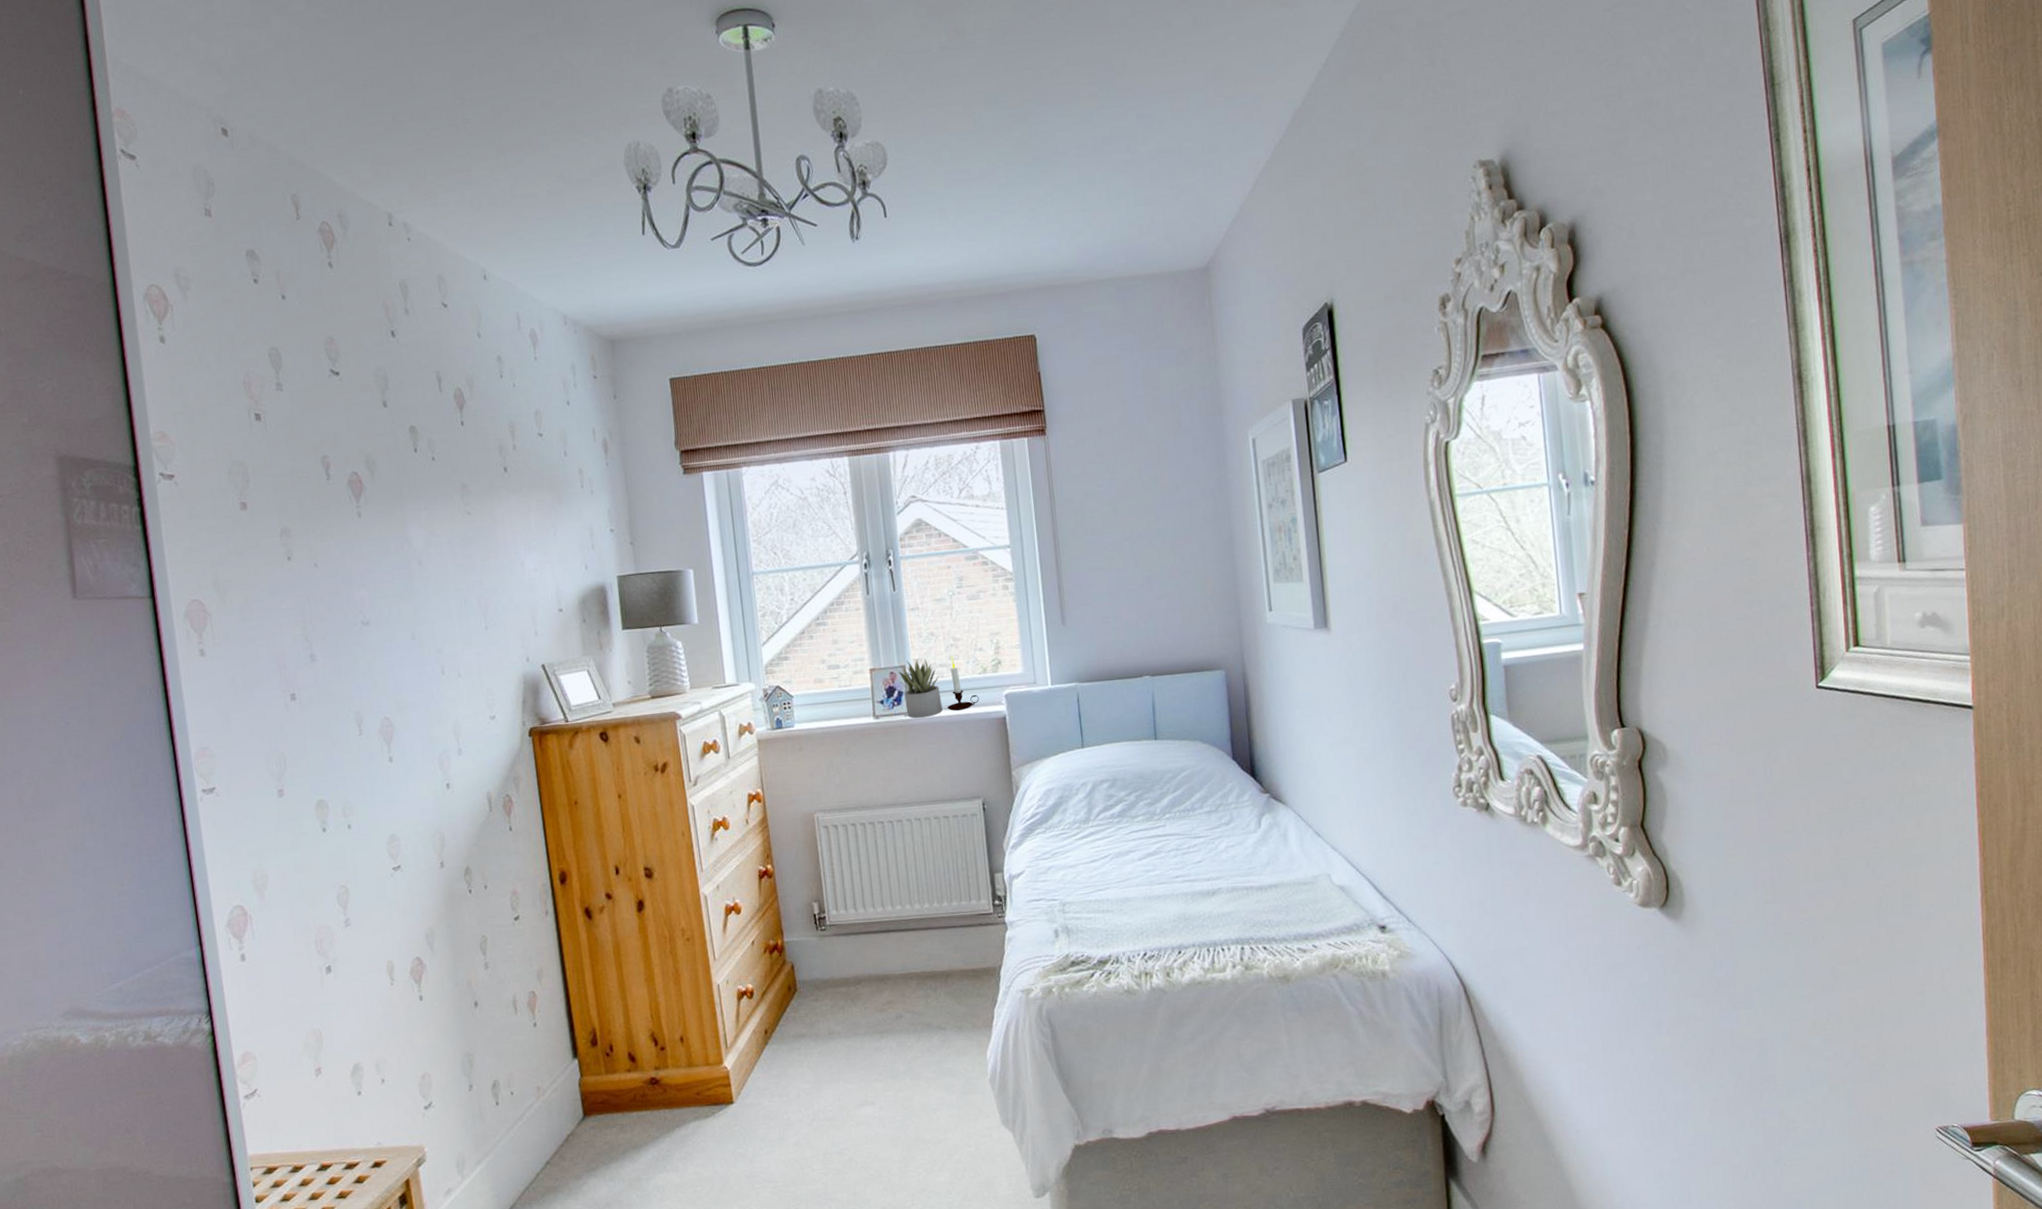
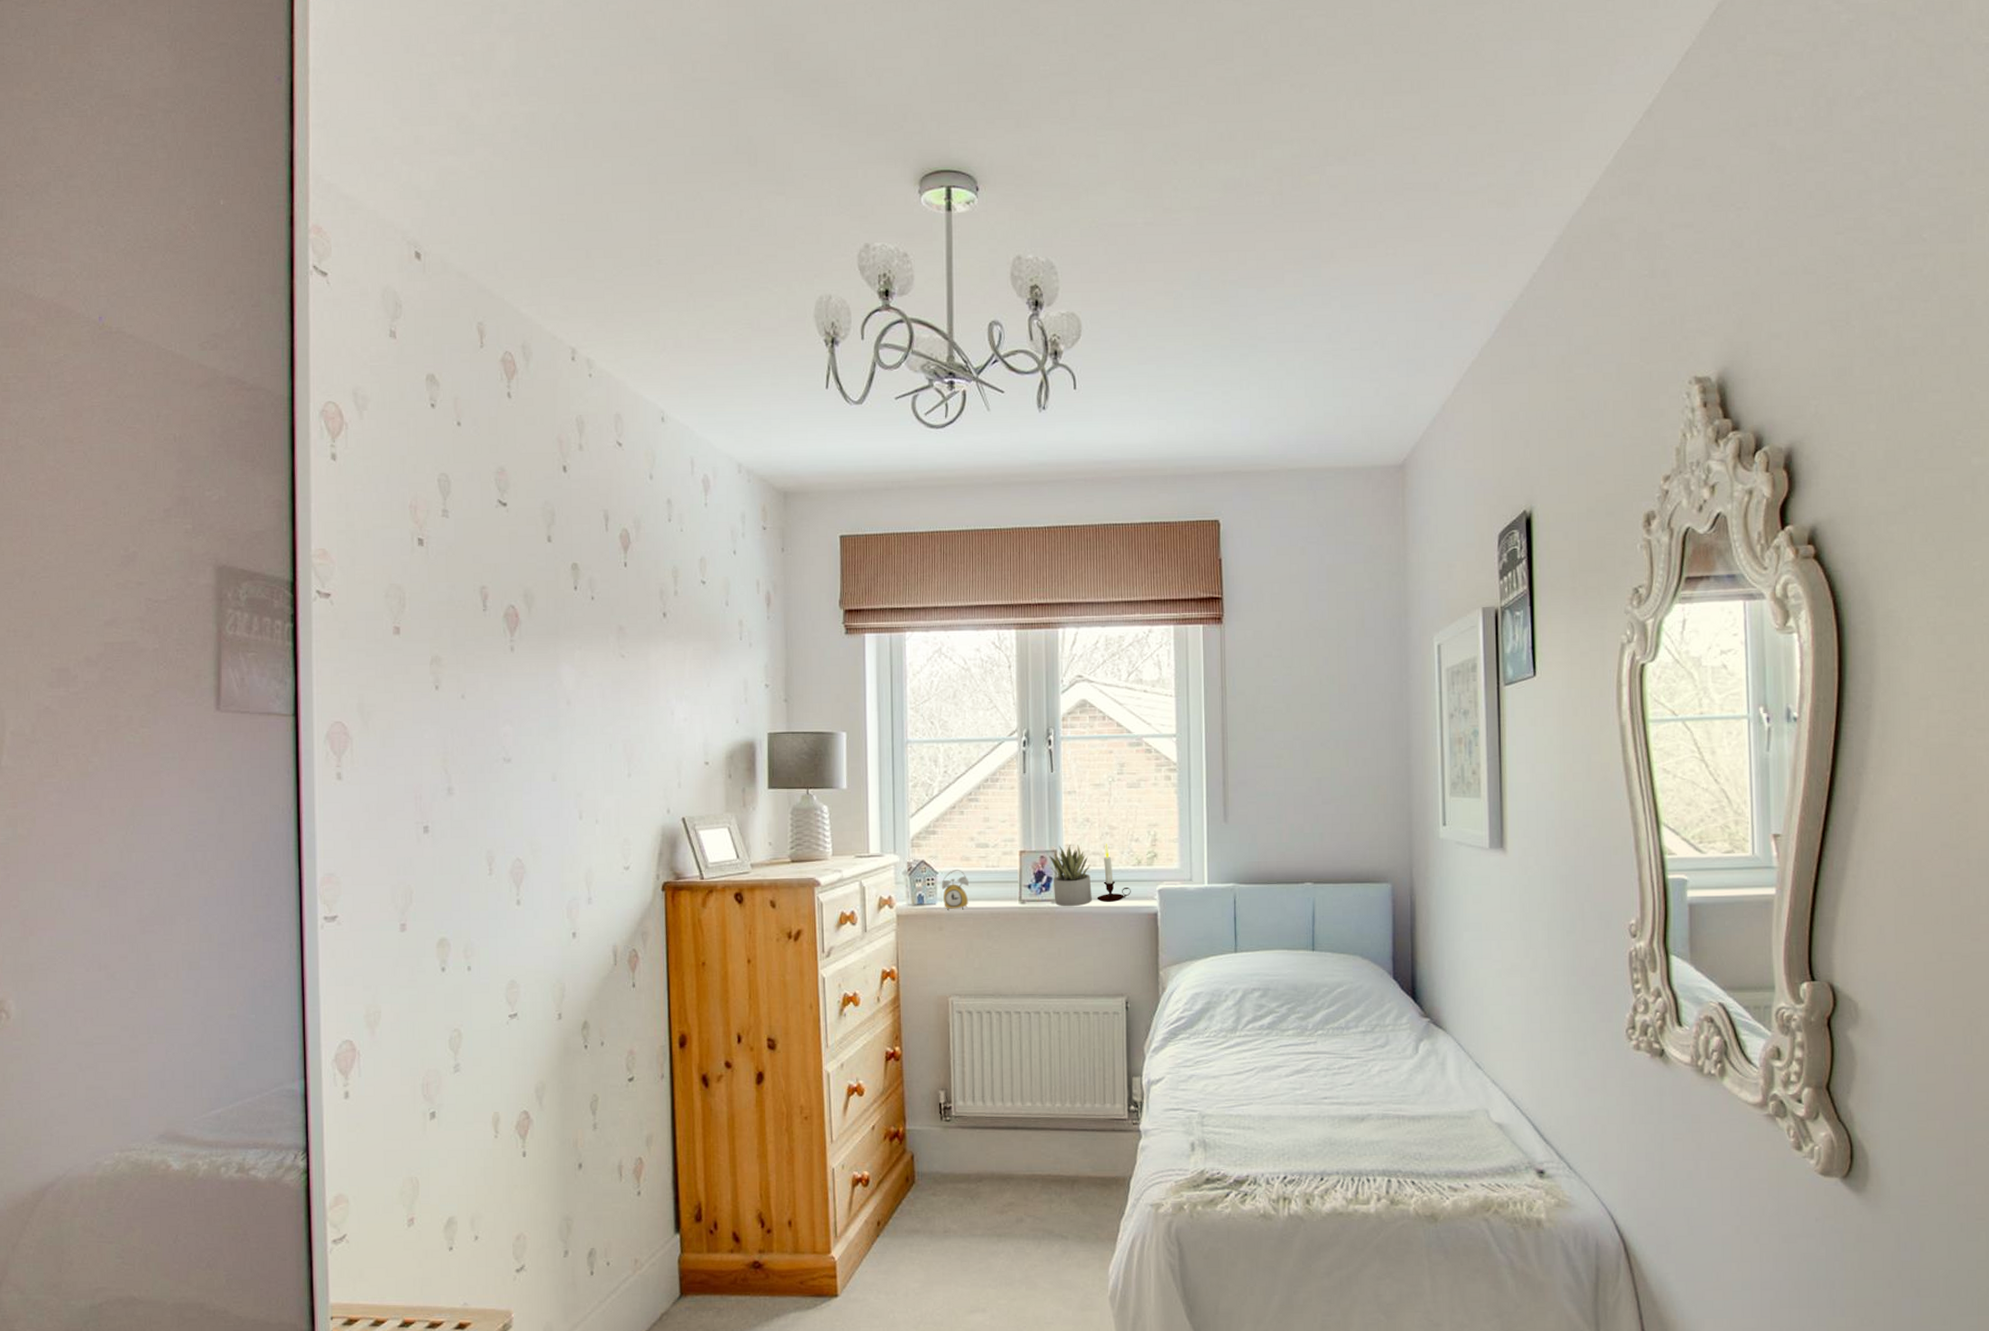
alarm clock: none [797,691,826,732] -> present [941,869,969,911]

